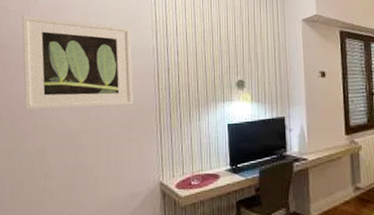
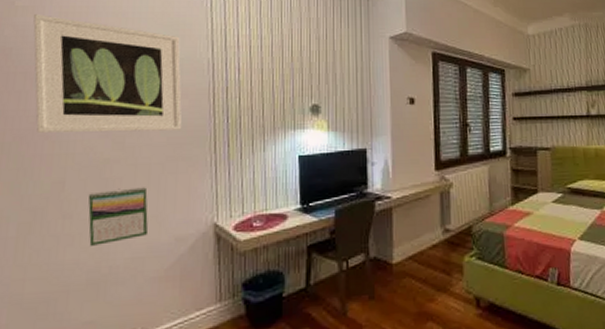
calendar: none [63,152,109,200] -> present [88,187,149,246]

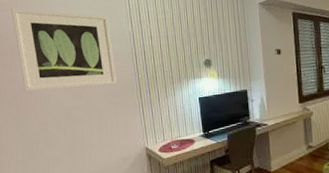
calendar: present [88,187,149,246] -> none [62,125,104,165]

